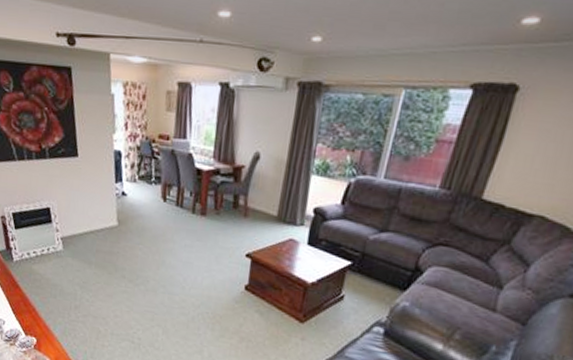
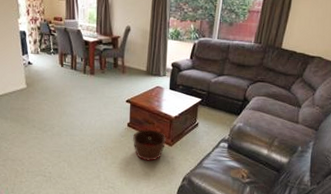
basket: none [250,295,297,340] -> present [132,129,166,161]

